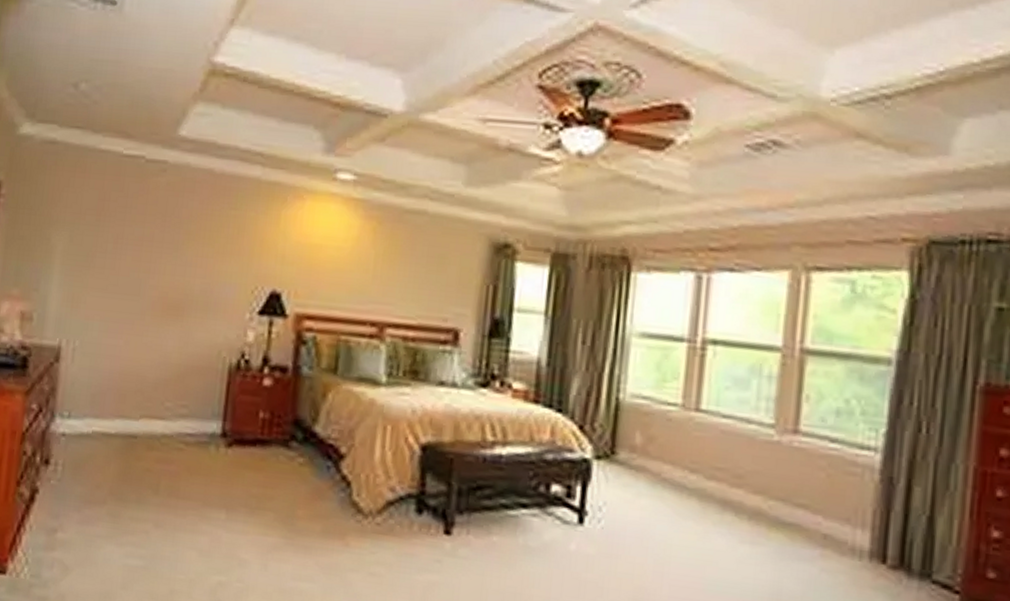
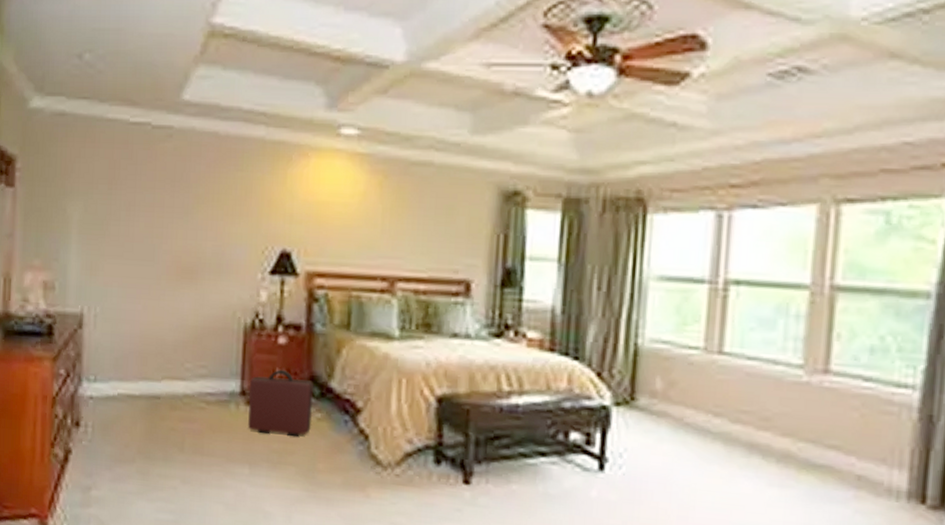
briefcase: none [227,412,297,482] -> present [248,370,313,437]

